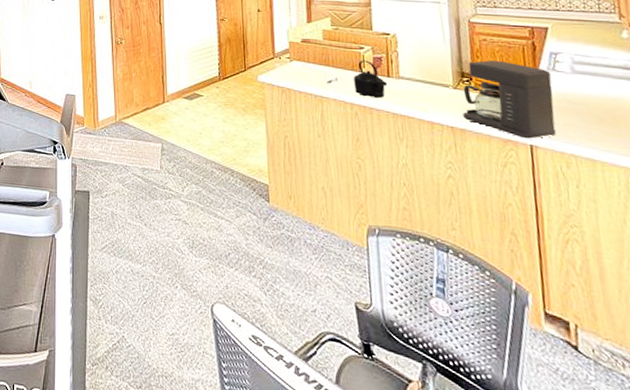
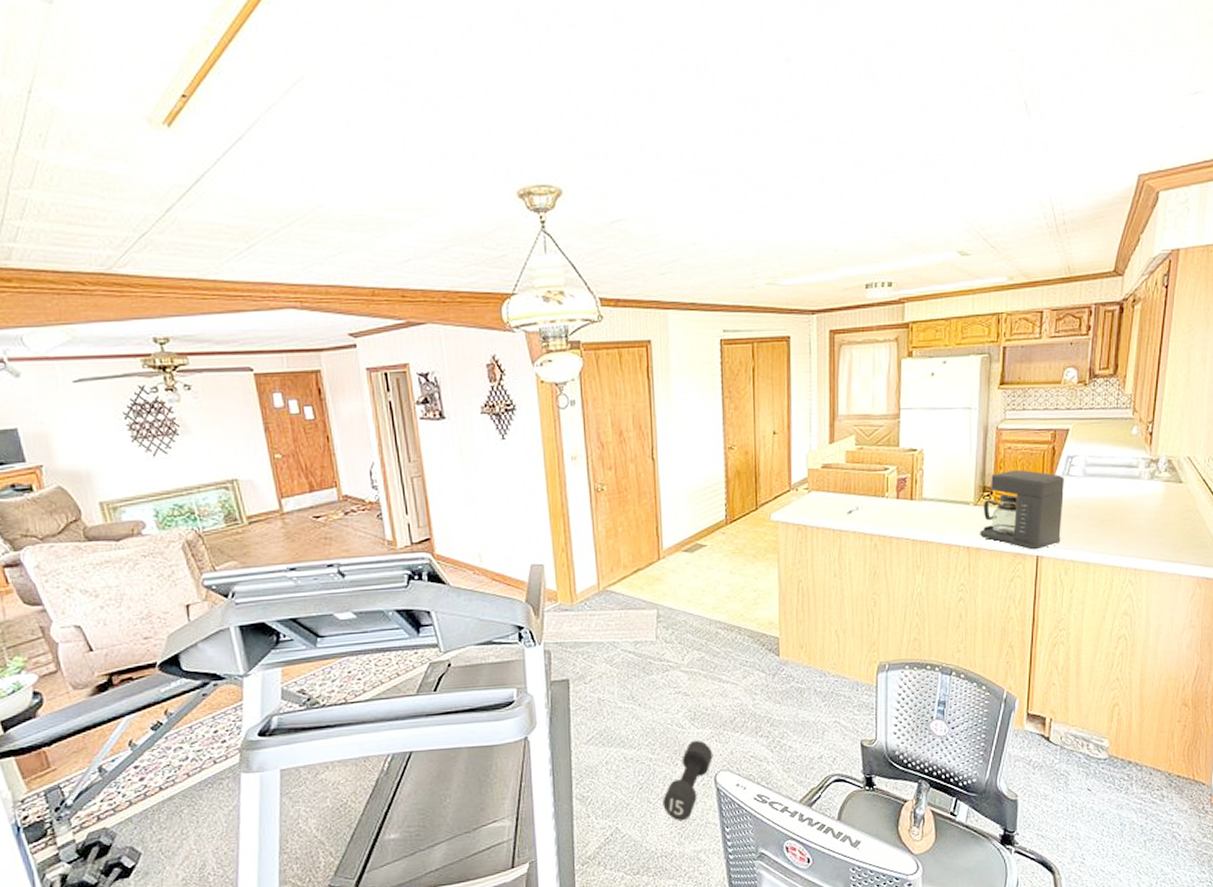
dumbbell: none [164,267,210,344] -> present [663,740,713,820]
kettle: present [354,60,388,98] -> none [876,483,910,525]

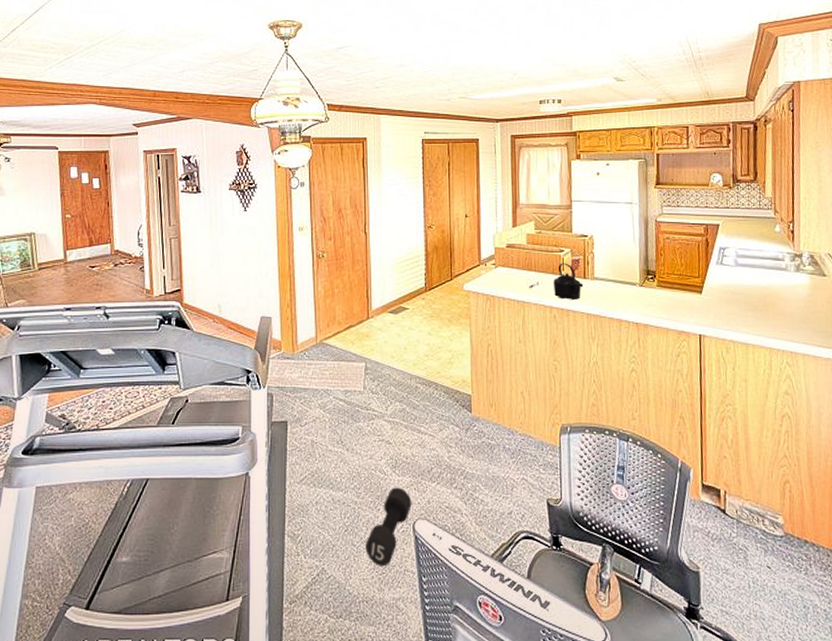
kettle: none [876,483,910,525] -> present [554,263,584,299]
coffee maker: present [980,469,1064,550] -> none [646,257,720,329]

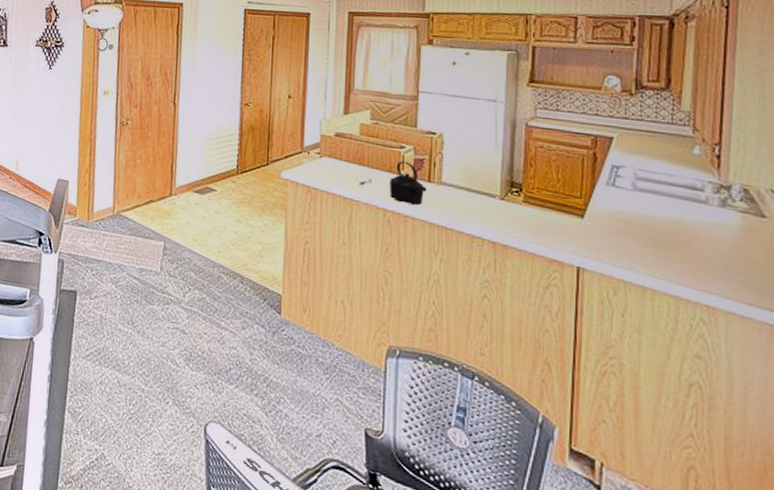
dumbbell: present [365,487,412,566] -> none [150,381,205,465]

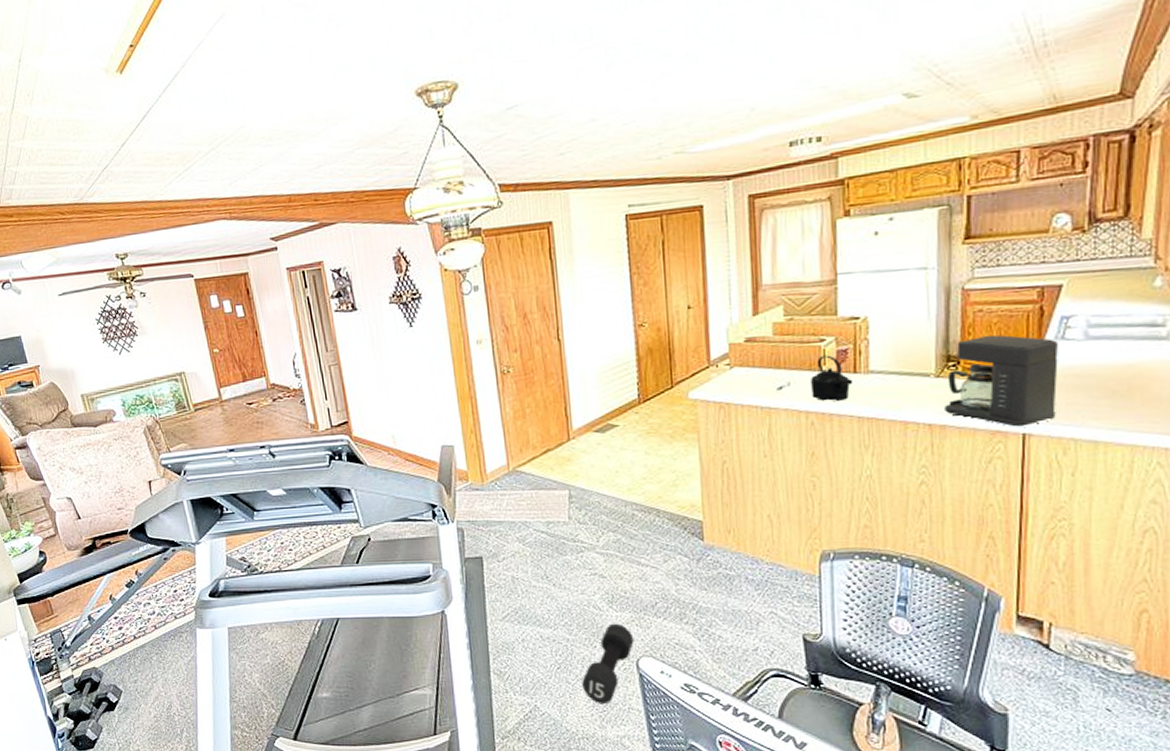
dumbbell: none [150,381,205,465] -> present [582,623,634,703]
coffee maker: none [507,169,609,261] -> present [945,334,1058,427]

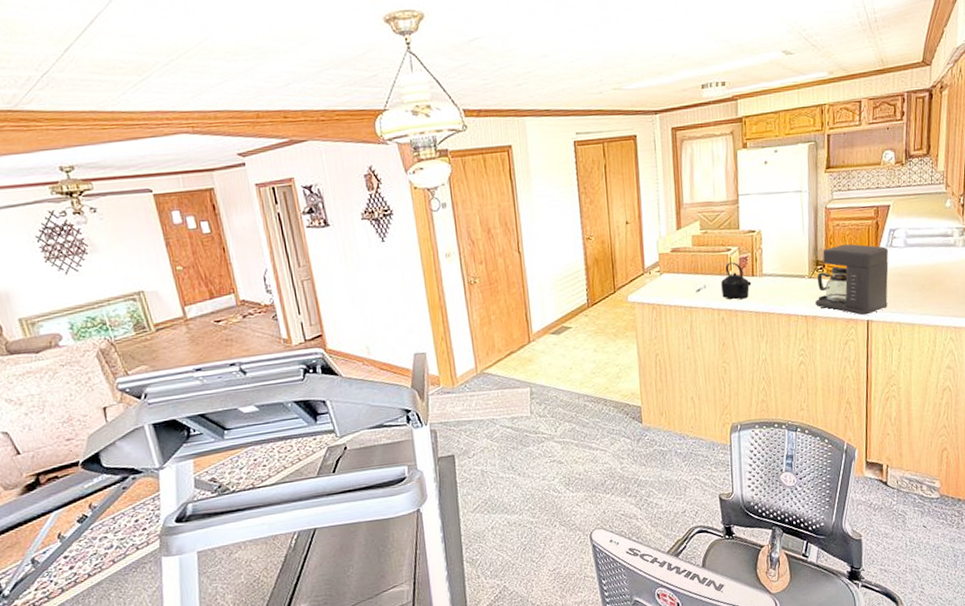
dumbbell: present [582,623,634,703] -> none [544,502,588,576]

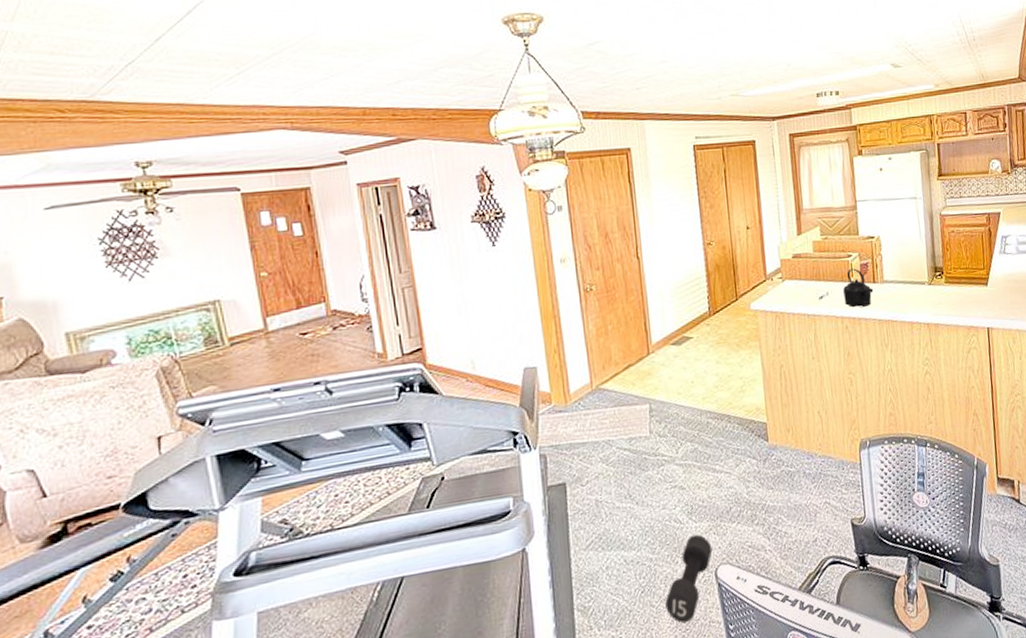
dumbbell: none [544,502,588,576] -> present [665,534,713,623]
coffee maker: present [815,244,889,316] -> none [936,250,1006,323]

